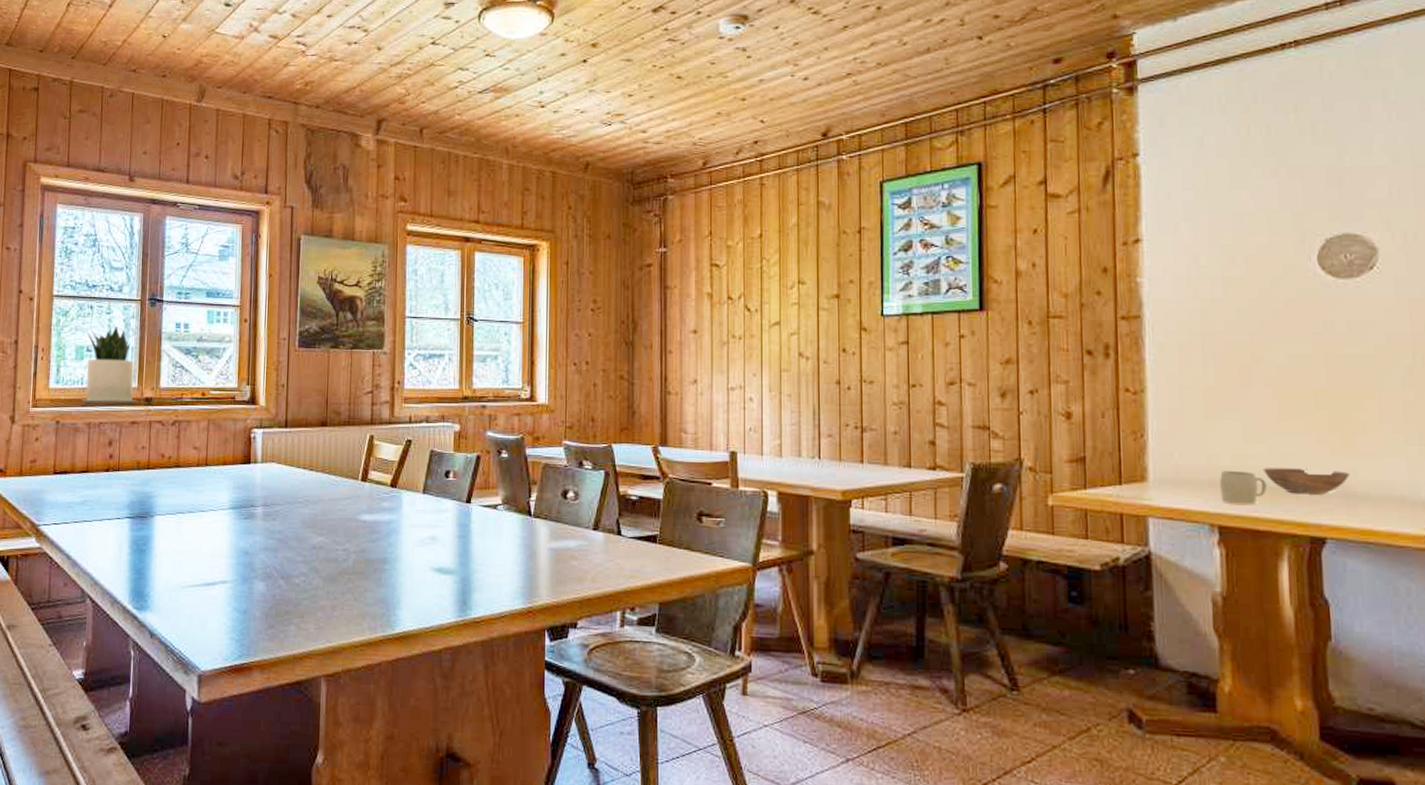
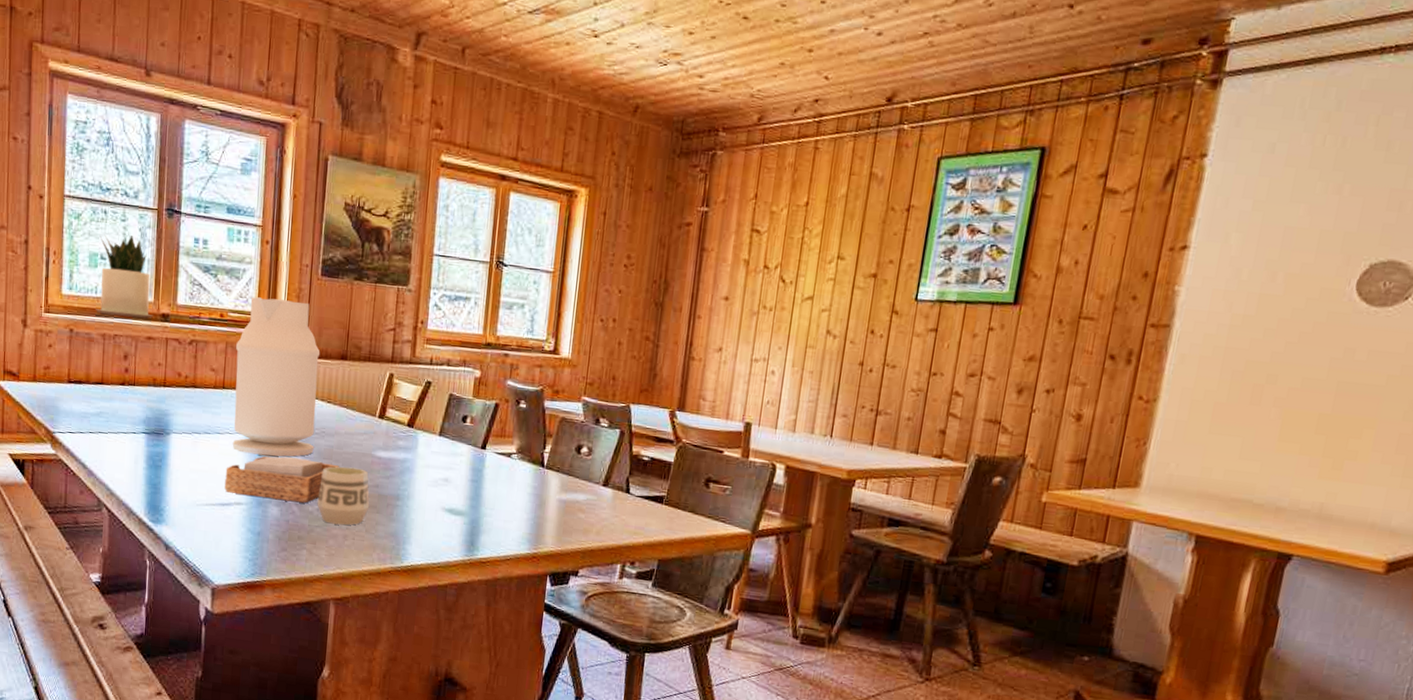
napkin holder: none [209,529,324,576] -> present [224,456,339,504]
water jug: none [216,372,301,530] -> present [232,297,321,457]
cup: none [303,534,357,595] -> present [317,466,370,526]
mug: present [1219,471,1267,506] -> none [1204,484,1251,519]
bowl: present [1263,468,1350,495] -> none [1250,485,1331,515]

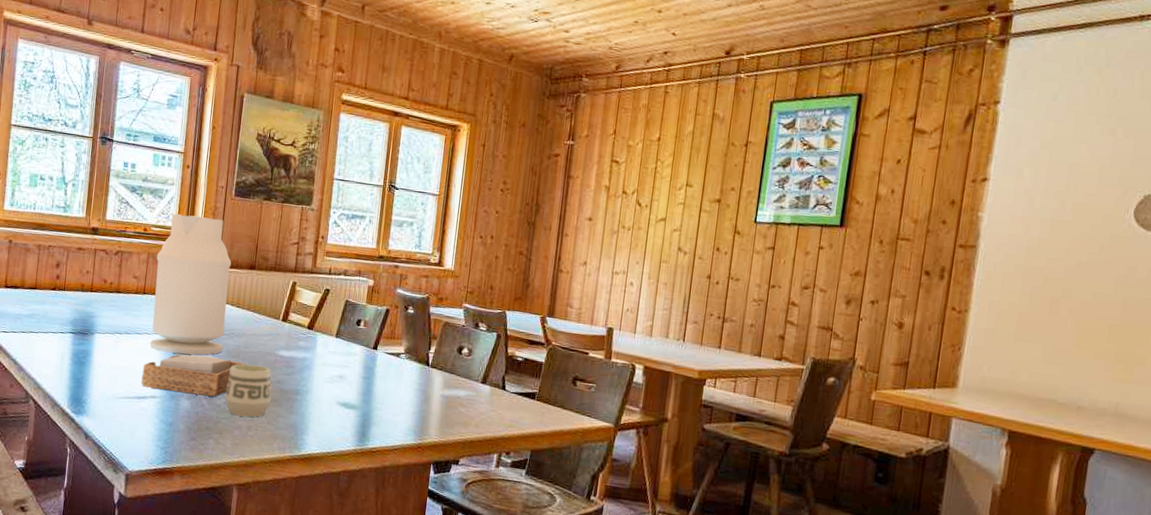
planter: present [96,235,154,319] -> none [33,159,85,232]

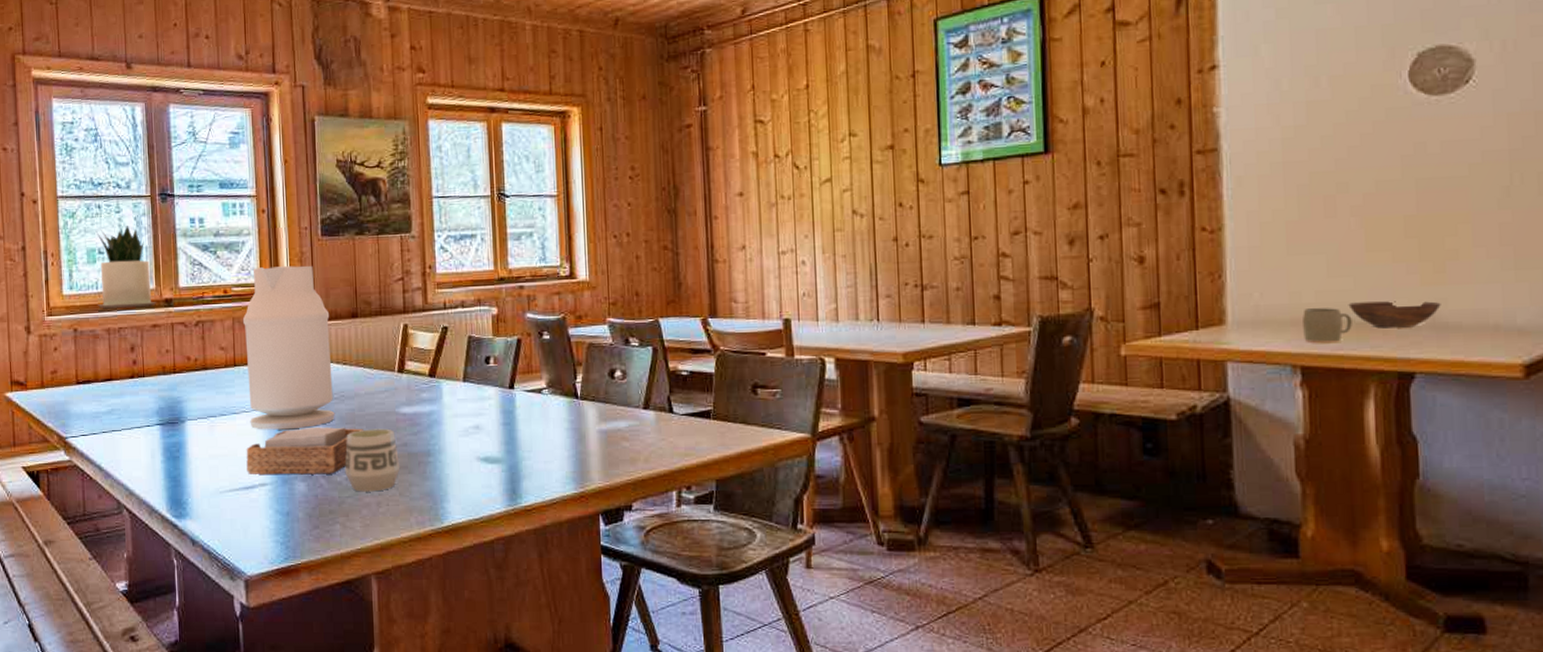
planter: none [33,159,85,232] -> present [96,226,157,309]
mug: none [1015,385,1055,417] -> present [1301,308,1352,344]
bowl: none [1054,386,1125,413] -> present [1348,301,1441,328]

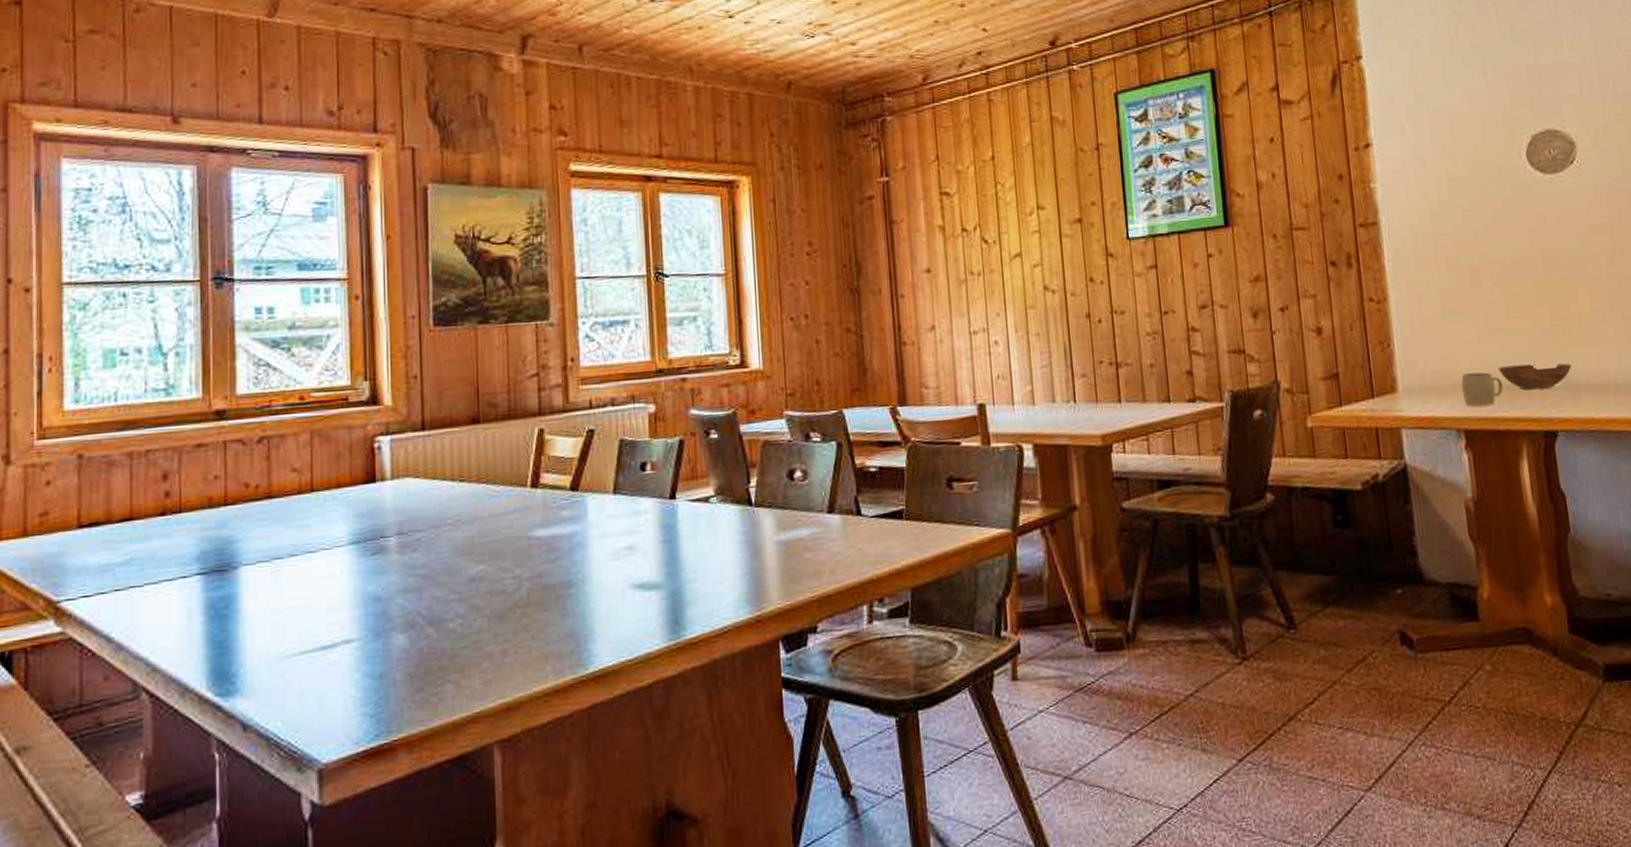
planter: present [96,226,157,309] -> none [116,319,204,427]
water jug: present [243,265,335,430] -> none [326,361,448,572]
napkin holder: present [246,427,363,476] -> none [324,559,485,631]
cup: present [345,428,401,492] -> none [460,557,533,640]

